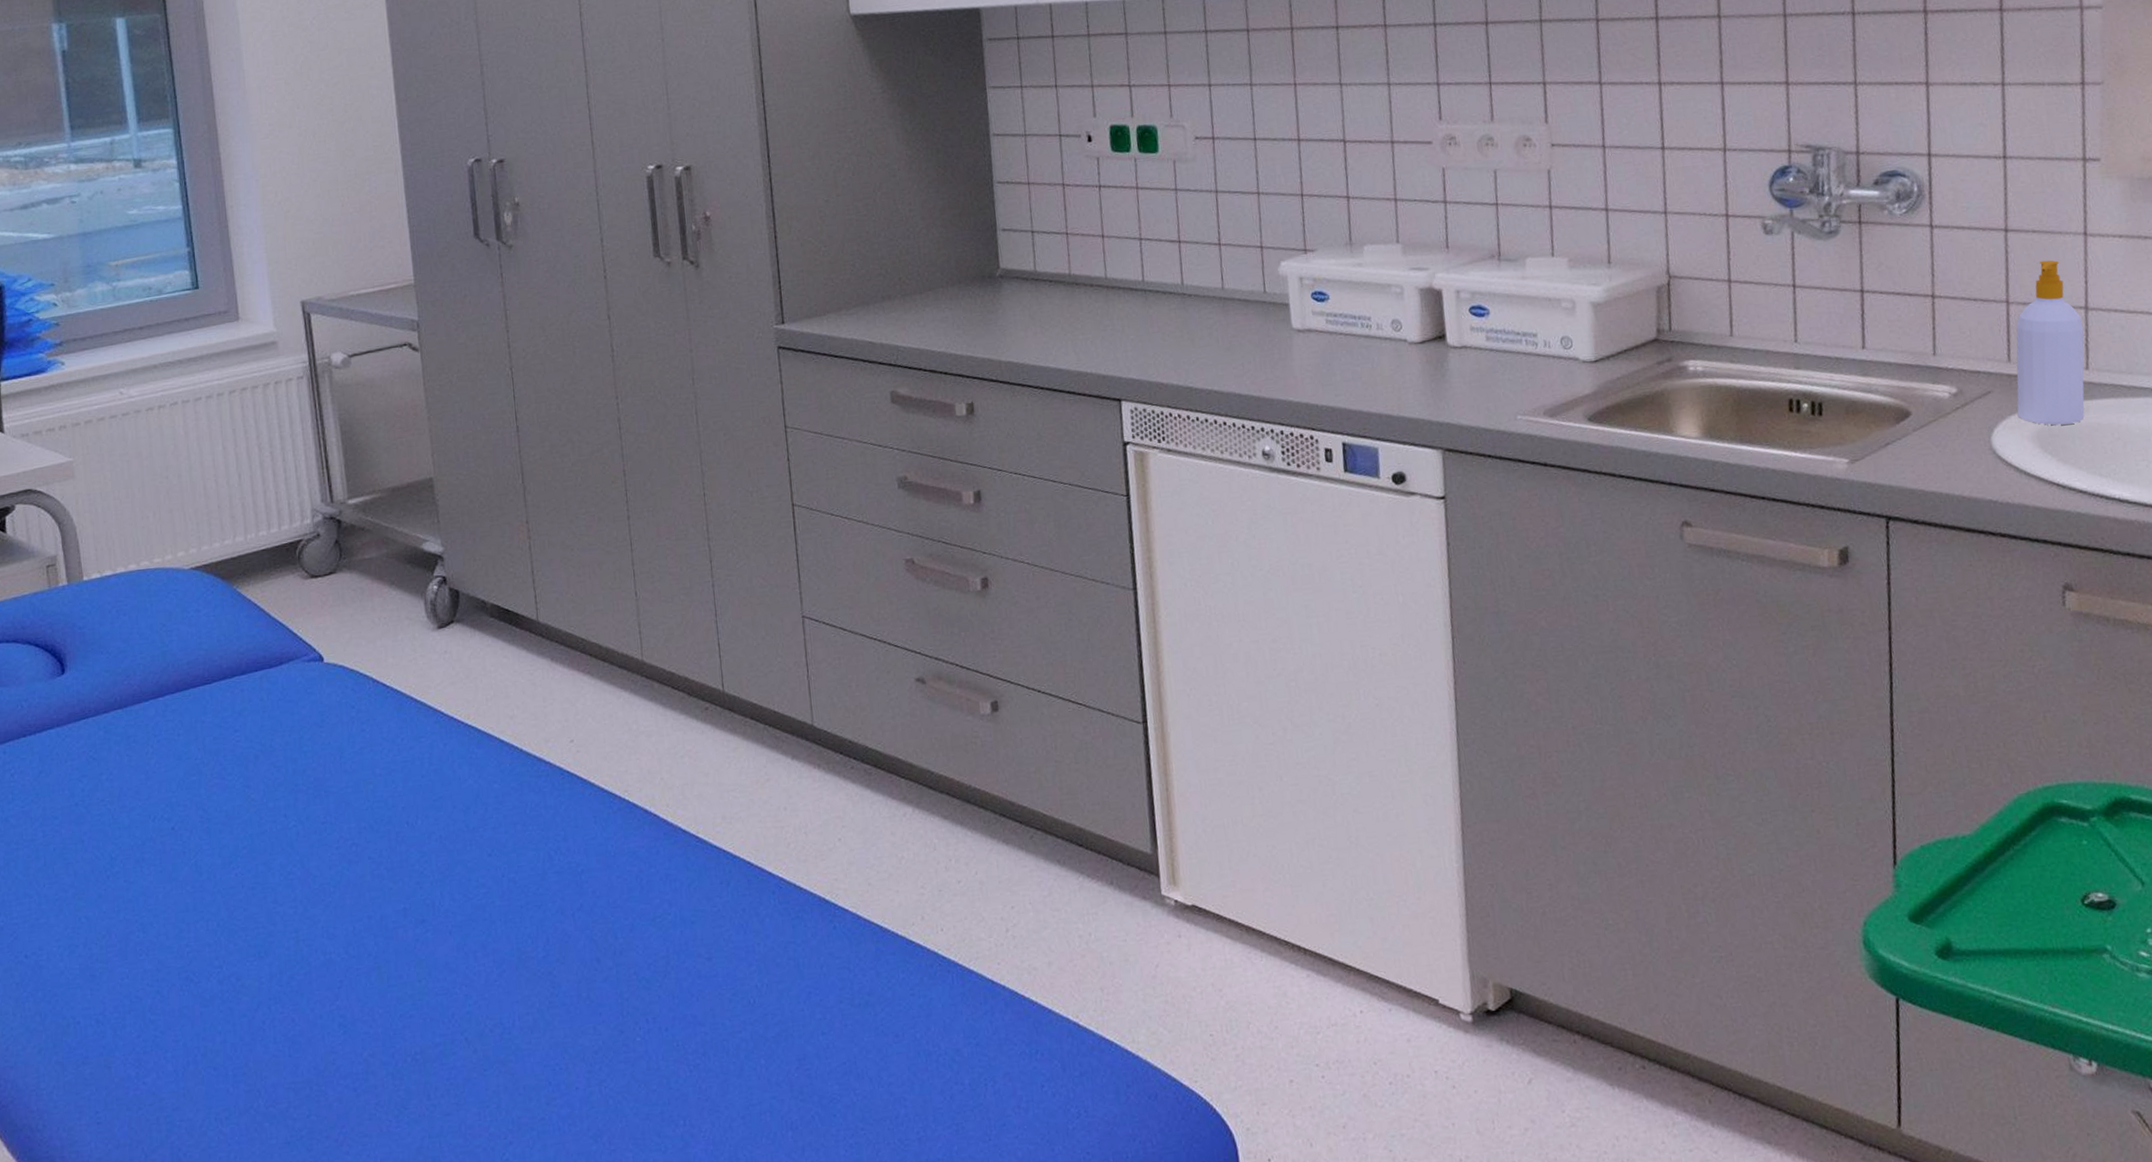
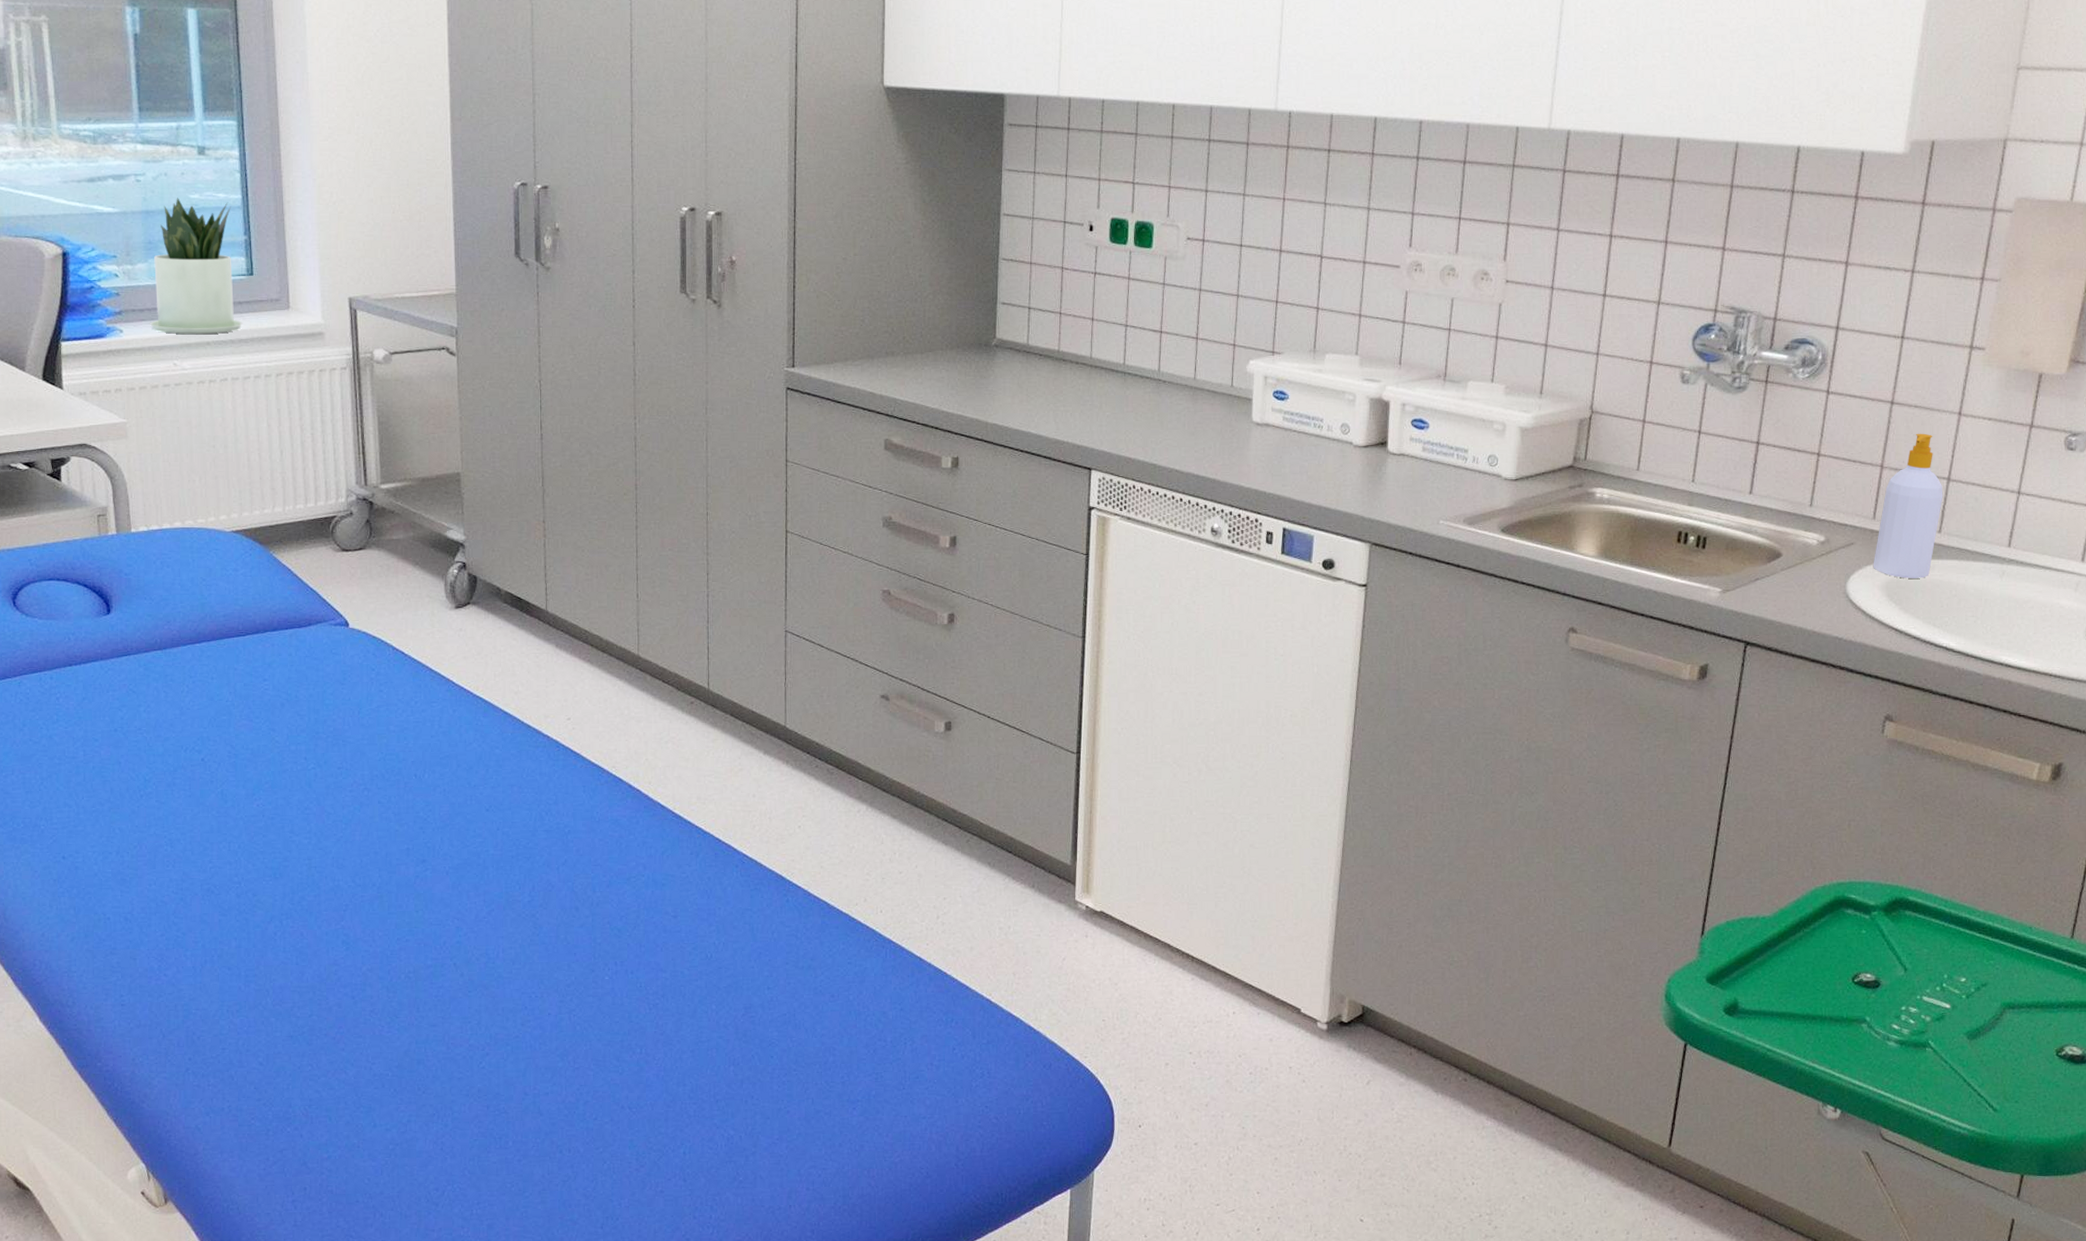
planter: none [92,214,191,361] -> present [149,198,243,335]

